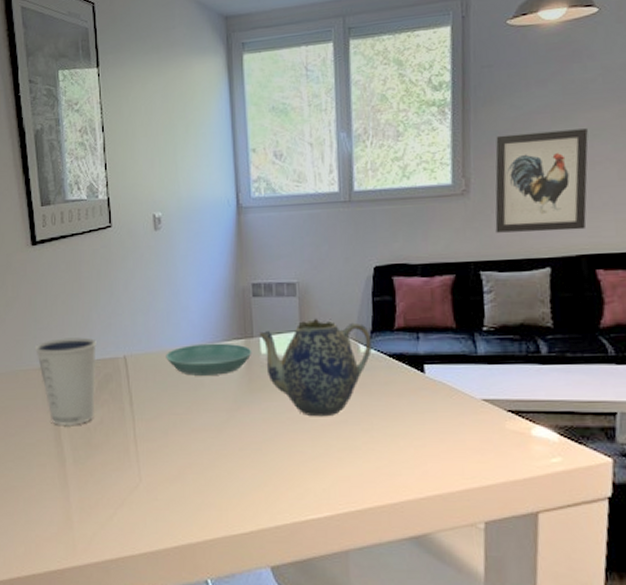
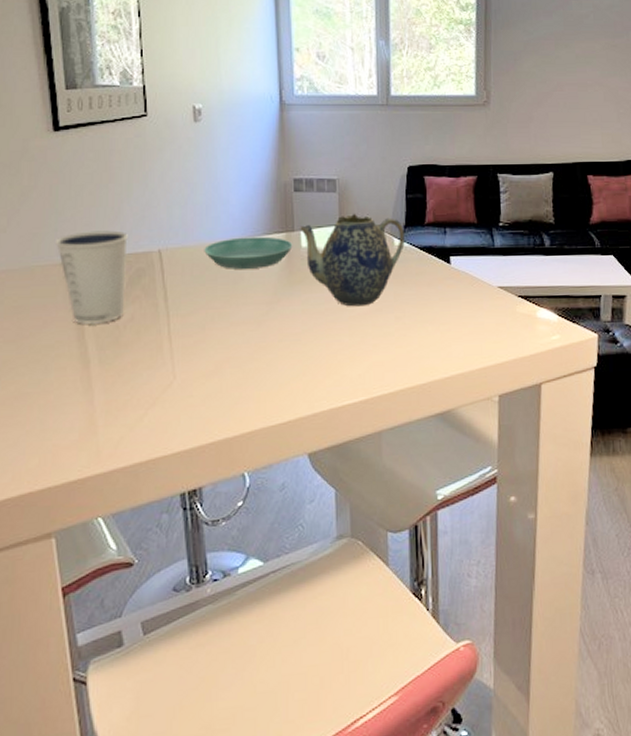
wall art: present [495,128,588,233] -> none [510,56,583,141]

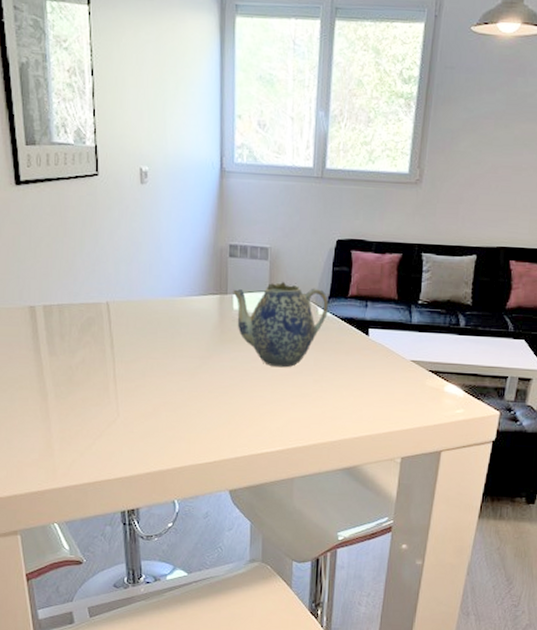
dixie cup: present [56,230,128,325] -> none [18,280,80,364]
saucer: present [204,236,293,269] -> none [146,296,226,326]

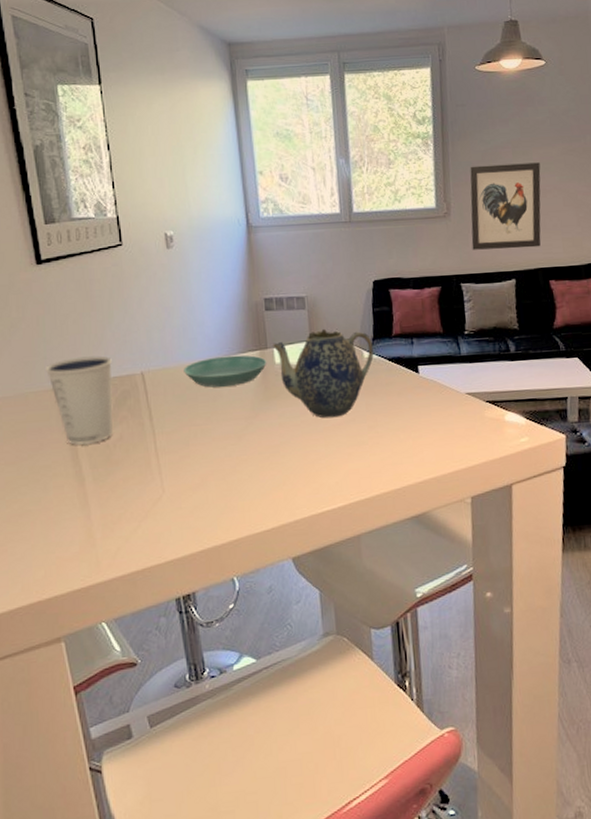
dixie cup: none [18,280,80,364] -> present [46,355,113,446]
saucer: none [146,296,226,326] -> present [183,355,267,388]
wall art: none [438,134,521,226] -> present [470,162,541,250]

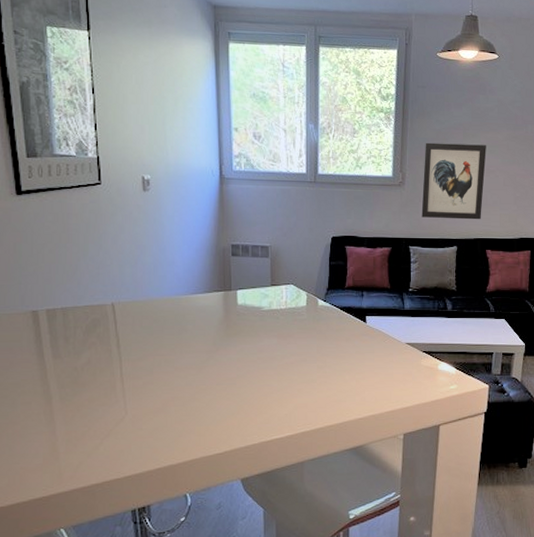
dixie cup: present [46,355,113,446] -> none [20,285,84,367]
saucer: present [183,355,267,388] -> none [152,294,230,322]
teapot: present [271,328,374,418] -> none [235,276,327,357]

